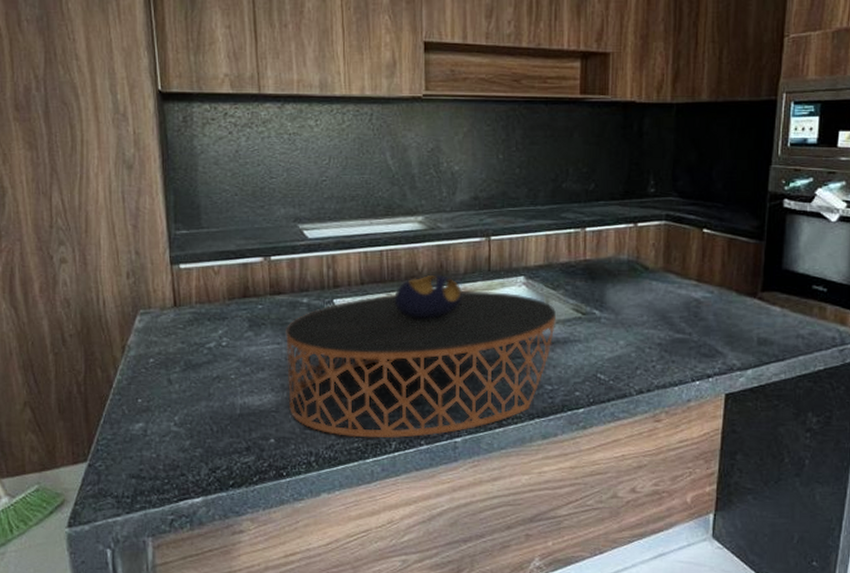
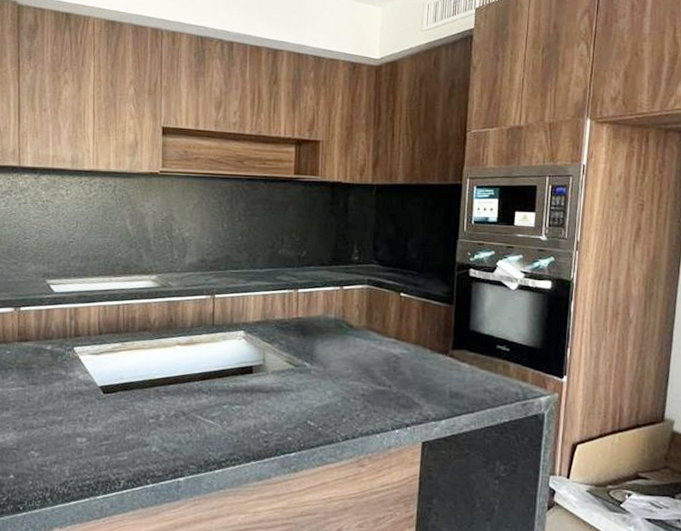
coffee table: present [286,274,557,439] -> none [29,327,272,477]

